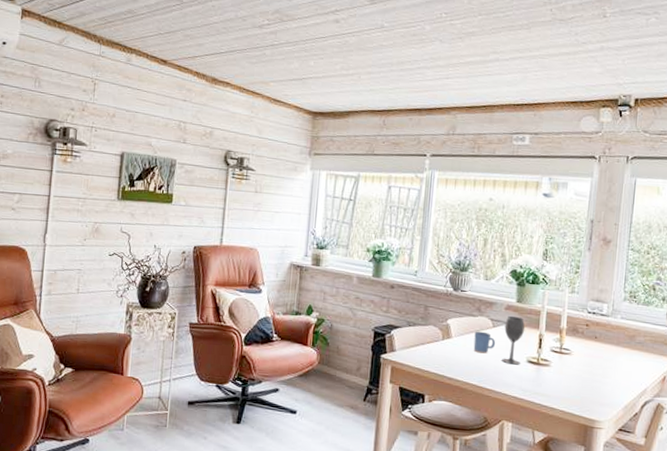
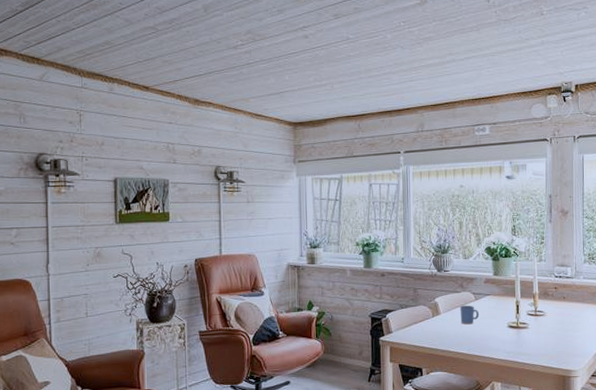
wine glass: present [502,315,526,365] -> none [485,288,504,331]

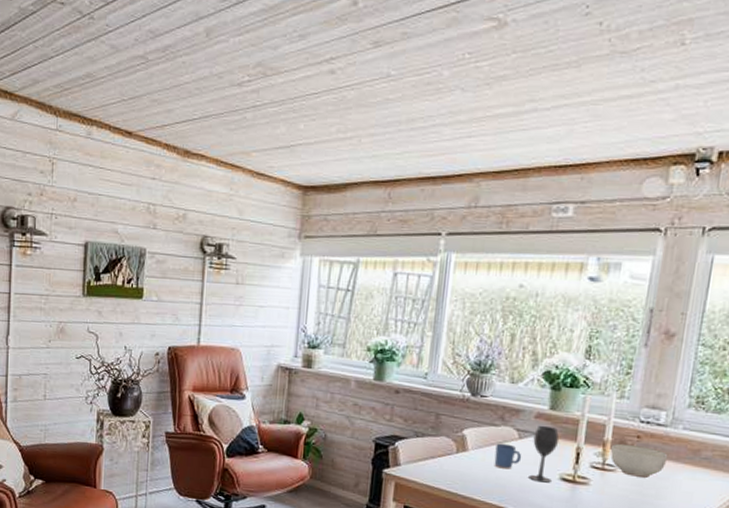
wine glass: none [485,288,504,331] -> present [529,425,560,483]
bowl: none [538,294,577,318] -> present [610,443,669,478]

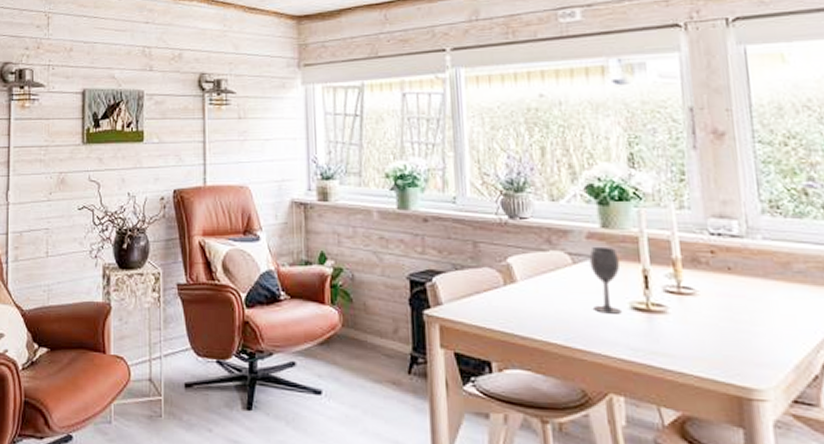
mug: present [494,443,522,469] -> none [548,270,581,301]
bowl: present [610,443,669,478] -> none [682,261,754,300]

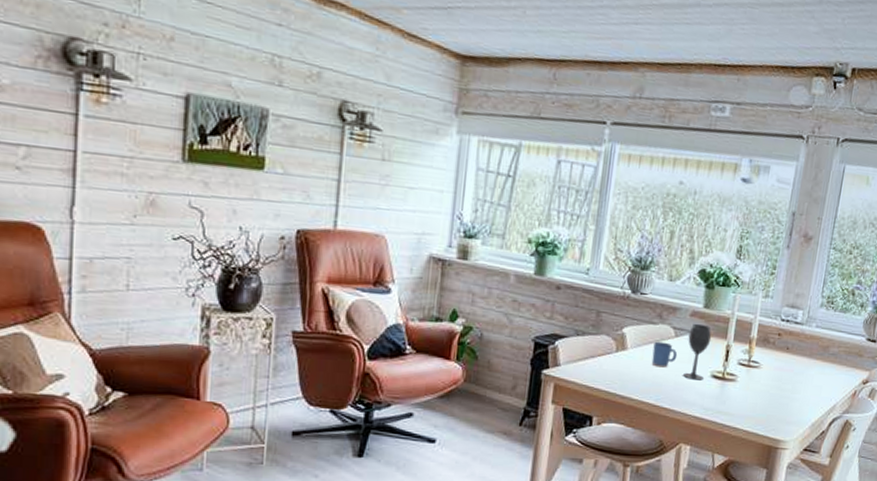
mug: none [548,270,581,301] -> present [651,341,678,368]

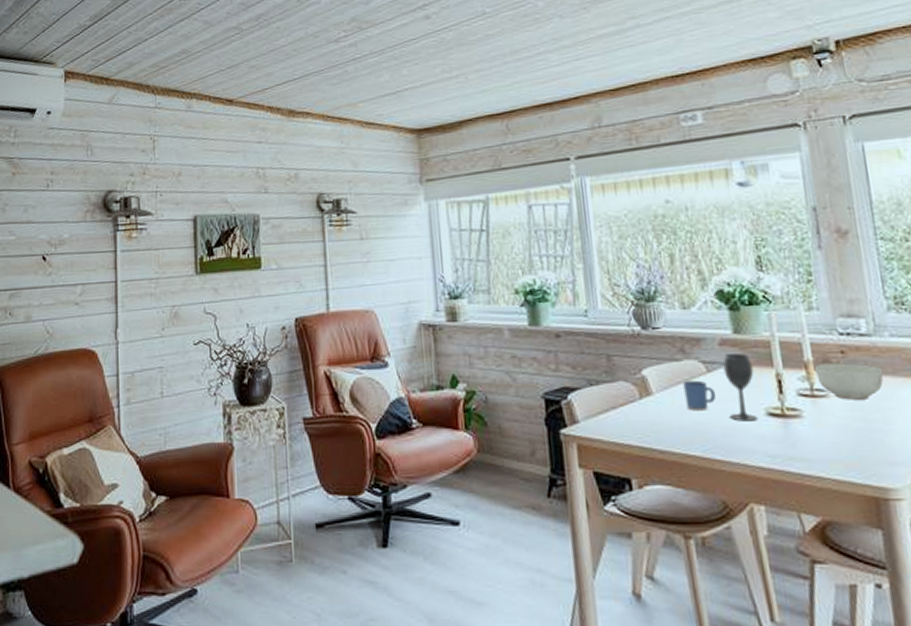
bowl: none [755,341,803,373] -> present [814,362,884,400]

